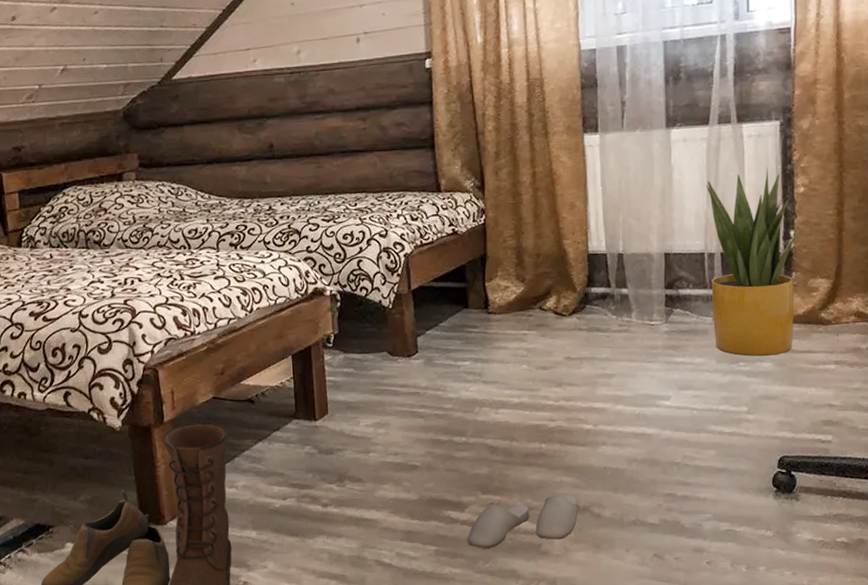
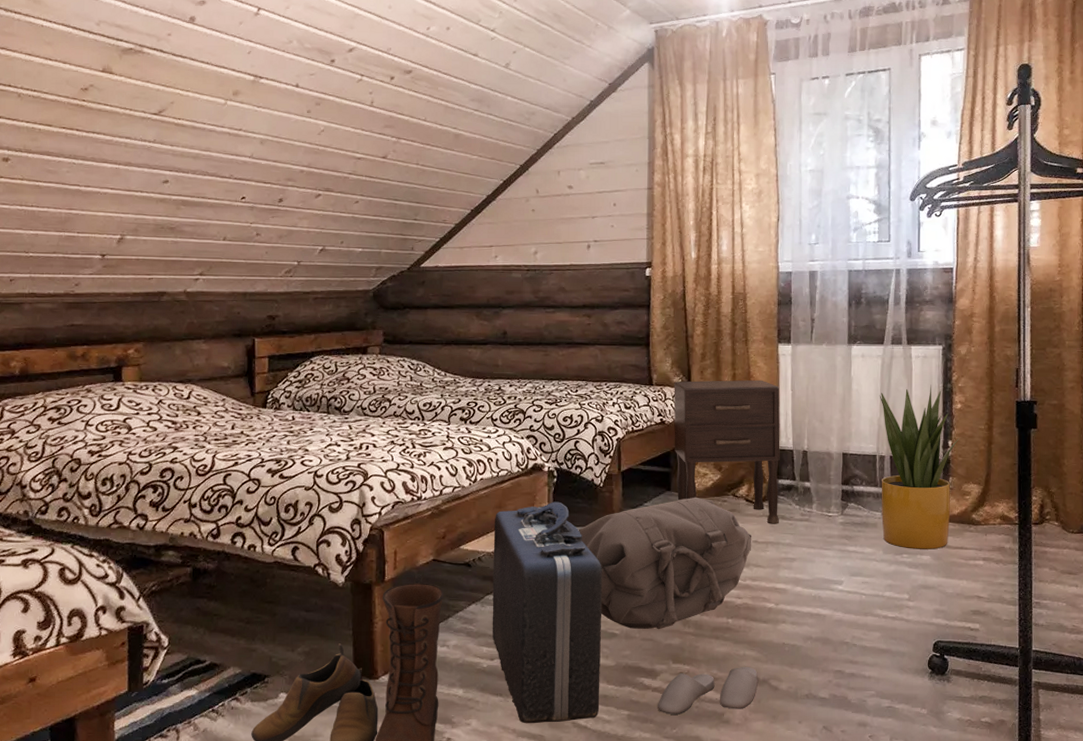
suitcase: none [275,327,404,564] -> present [492,501,603,724]
duffel bag: none [368,313,564,460] -> present [578,497,752,630]
nightstand: none [465,176,594,338] -> present [673,379,780,524]

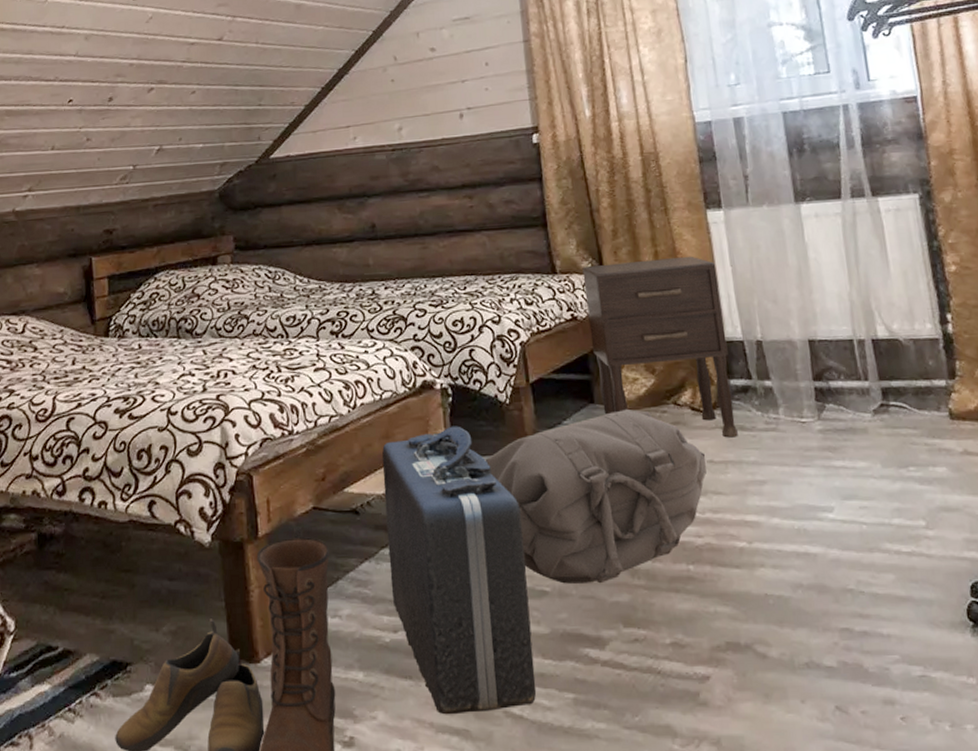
slippers: present [657,666,758,714] -> none [610,627,739,697]
planter: present [879,384,960,549] -> none [845,244,969,460]

